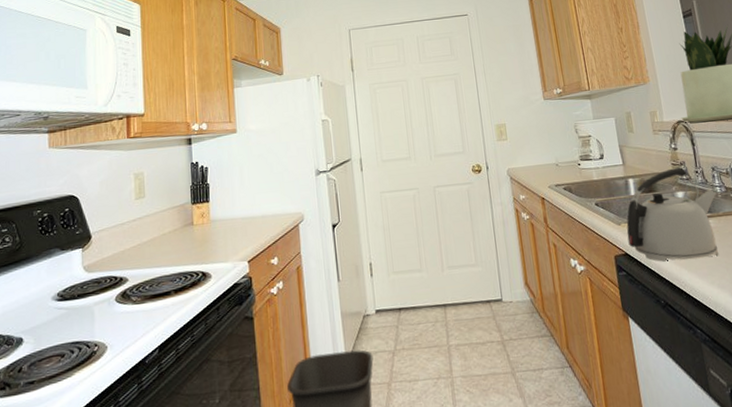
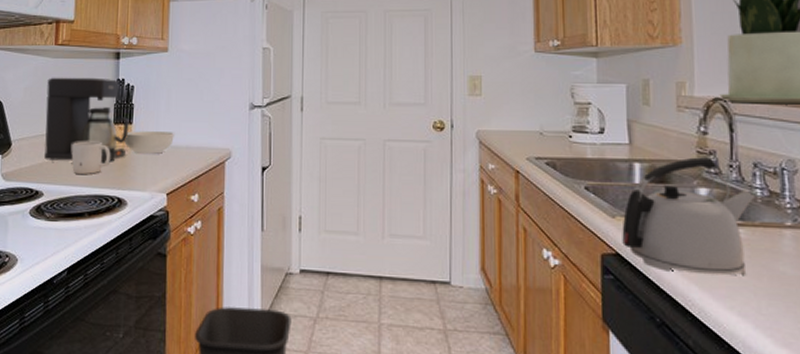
coffee maker: none [123,163,207,247] -> present [44,77,129,162]
mug: none [151,222,191,257] -> present [71,141,111,175]
bowl: none [200,204,251,229] -> present [122,131,175,155]

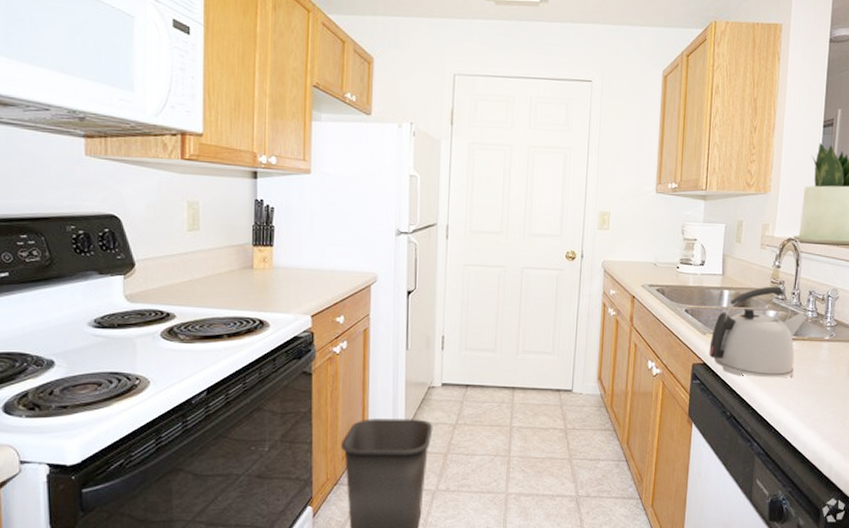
coffee maker: present [44,77,129,162] -> none [174,194,270,284]
mug: present [71,141,111,175] -> none [205,262,250,297]
bowl: present [122,131,175,155] -> none [262,253,320,278]

